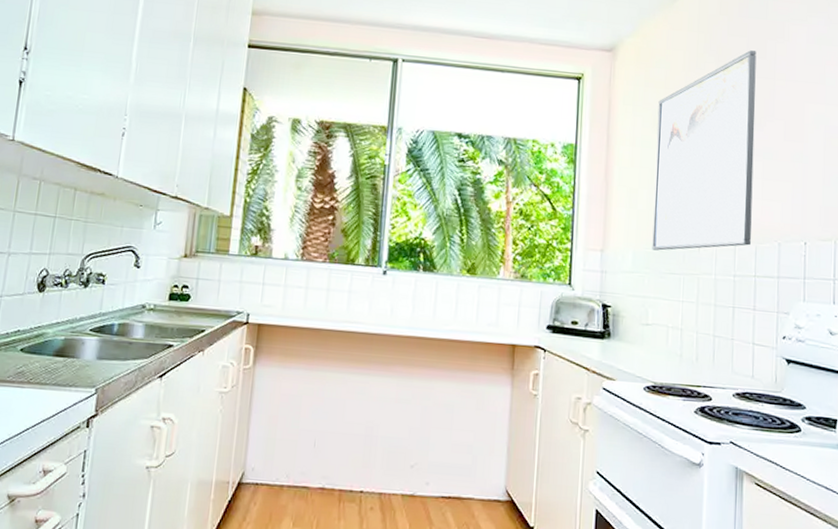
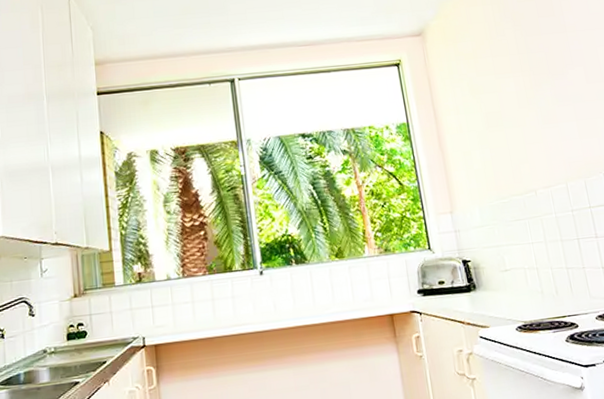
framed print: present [652,50,757,251] -> none [471,11,580,203]

